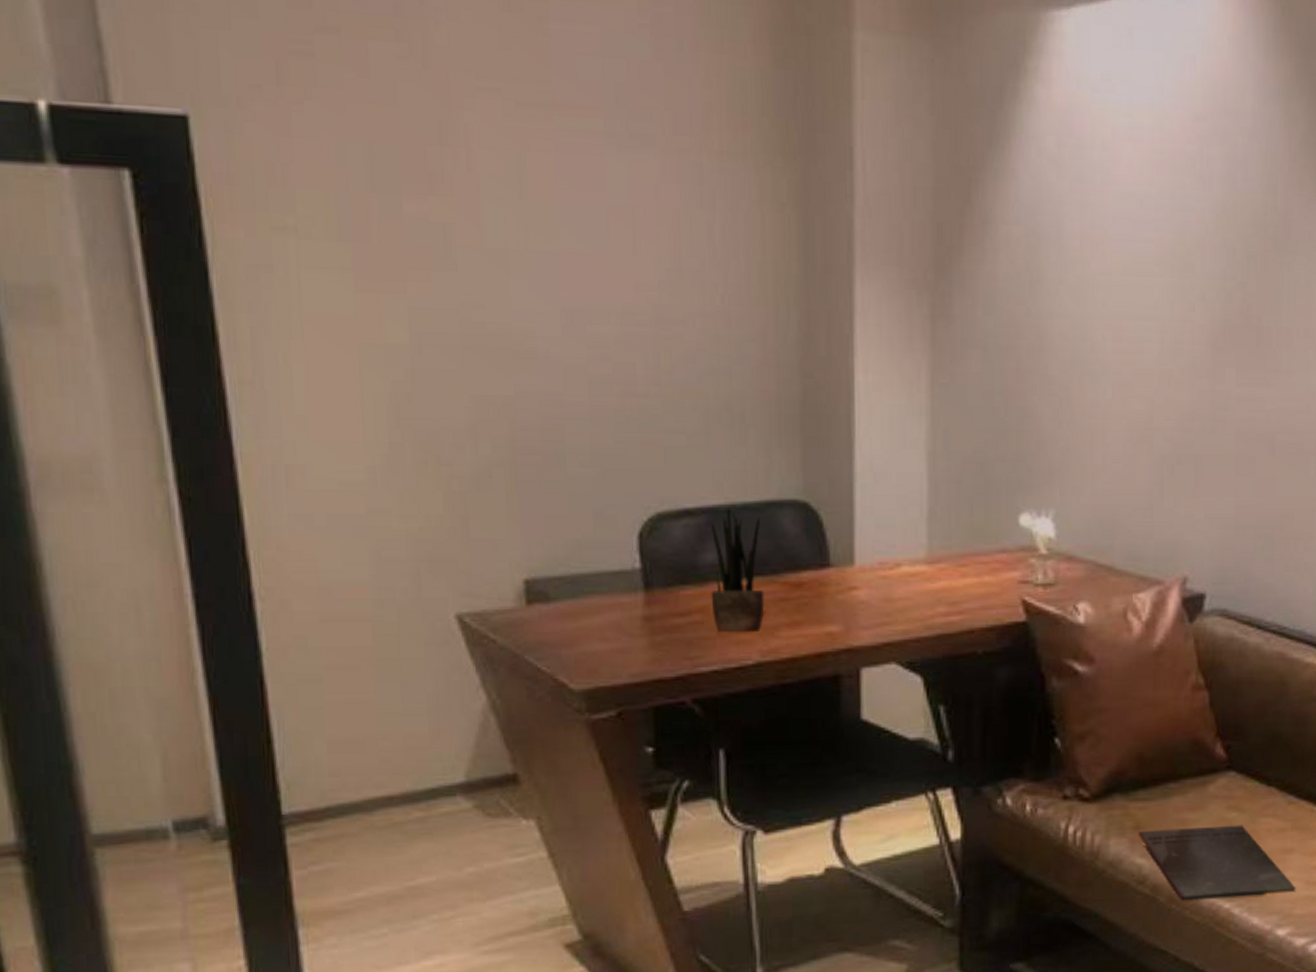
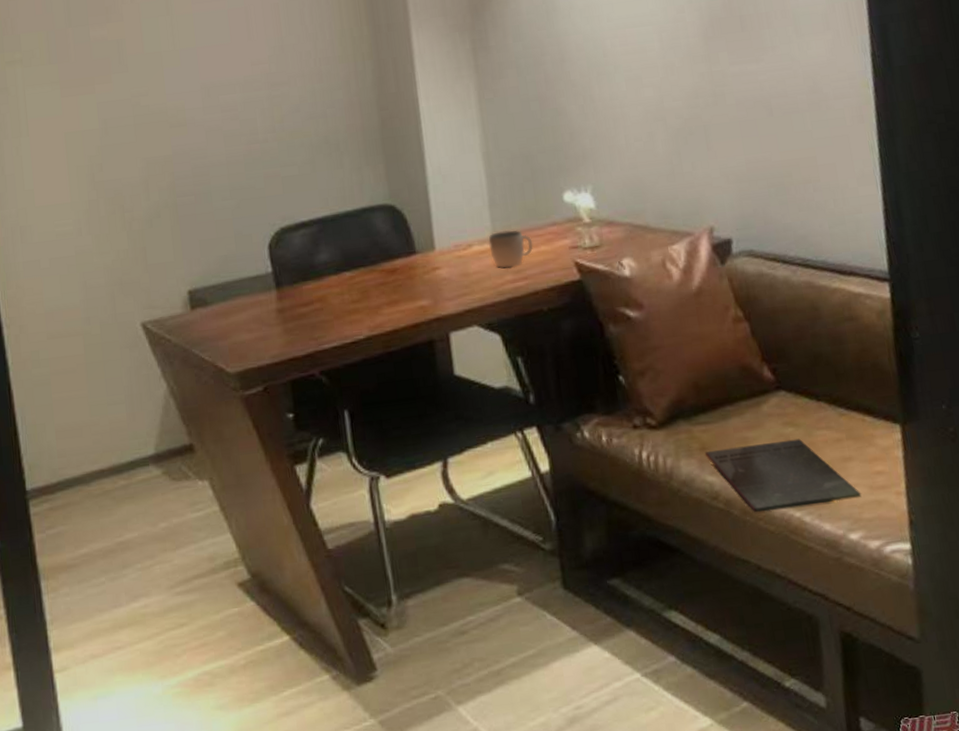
potted plant: present [710,507,765,633] -> none [321,217,369,316]
mug: none [922,552,975,599] -> present [488,230,534,269]

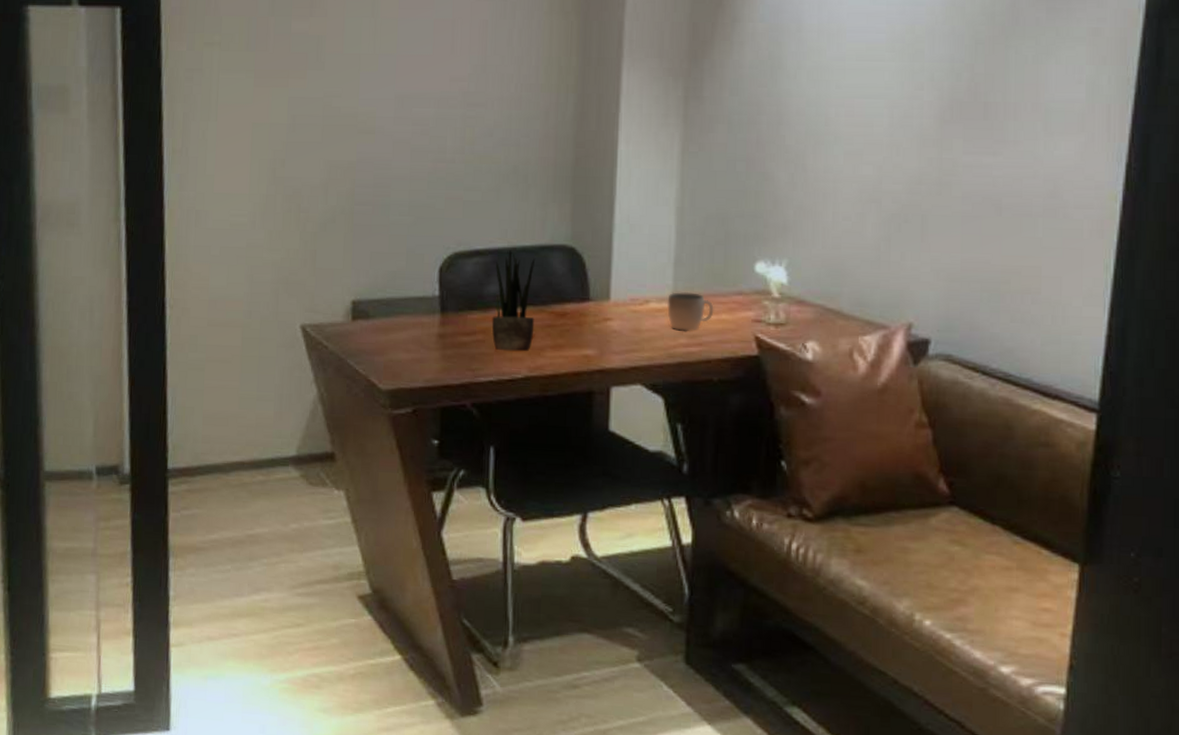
potted plant: none [321,217,369,316] -> present [491,250,536,352]
magazine: present [704,438,862,512] -> none [859,554,1022,632]

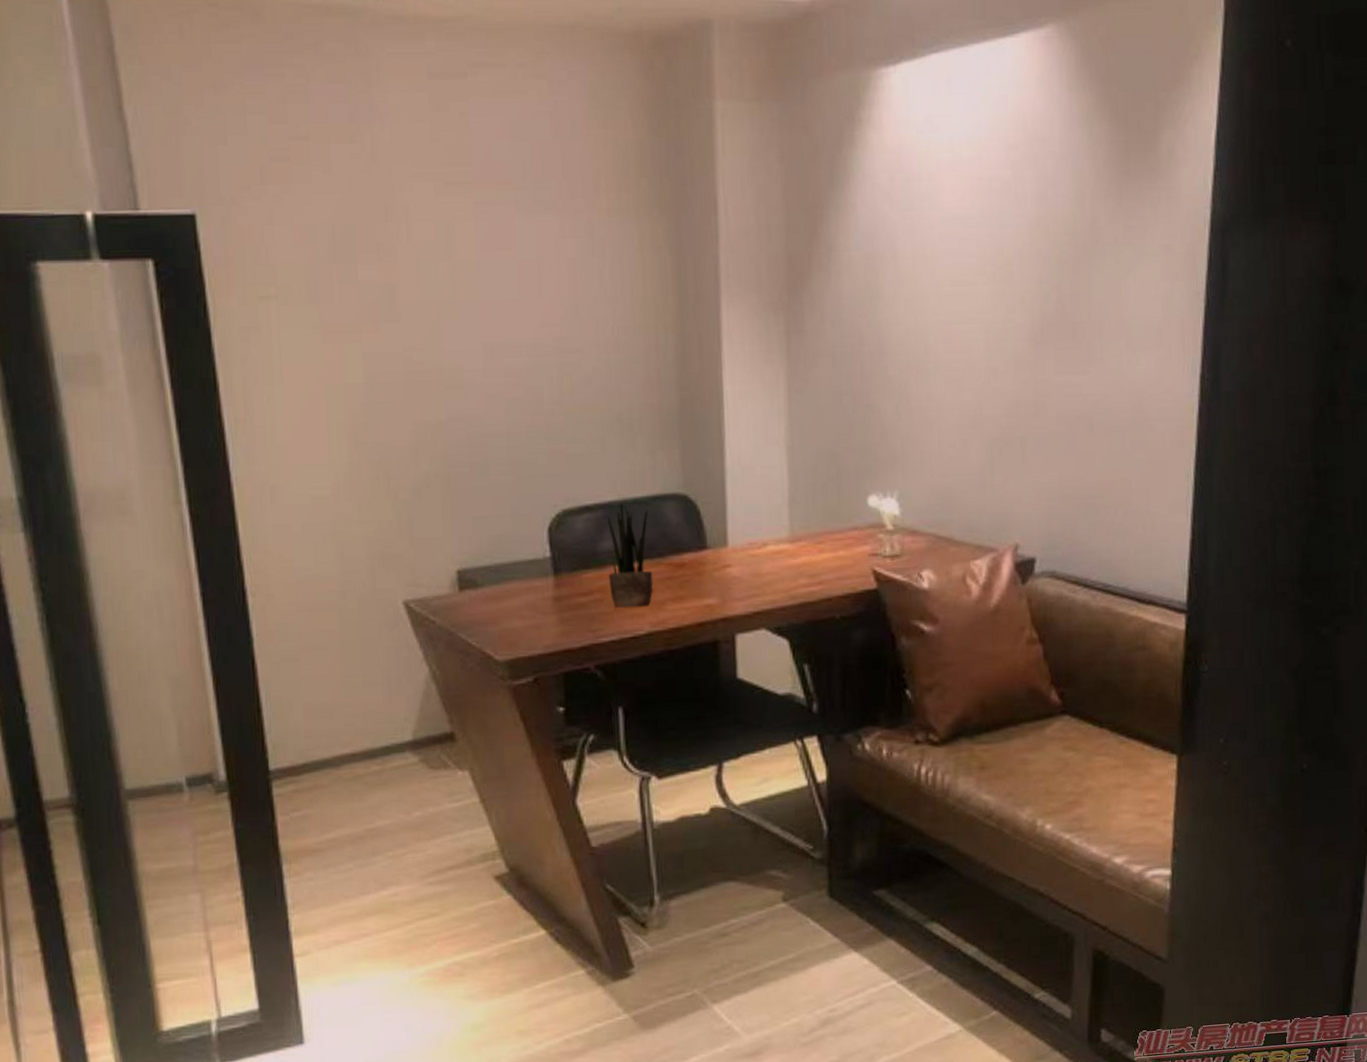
mug: present [667,292,714,332] -> none [785,531,831,572]

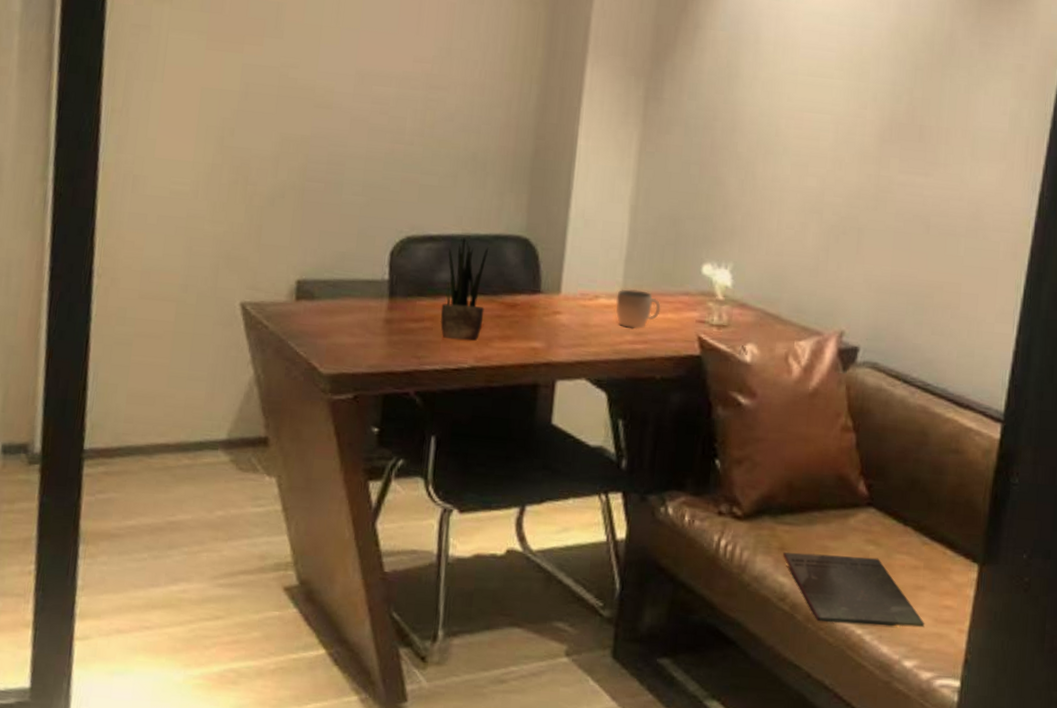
mug: none [785,531,831,572] -> present [615,289,661,330]
magazine: none [983,763,1131,832] -> present [782,551,925,628]

